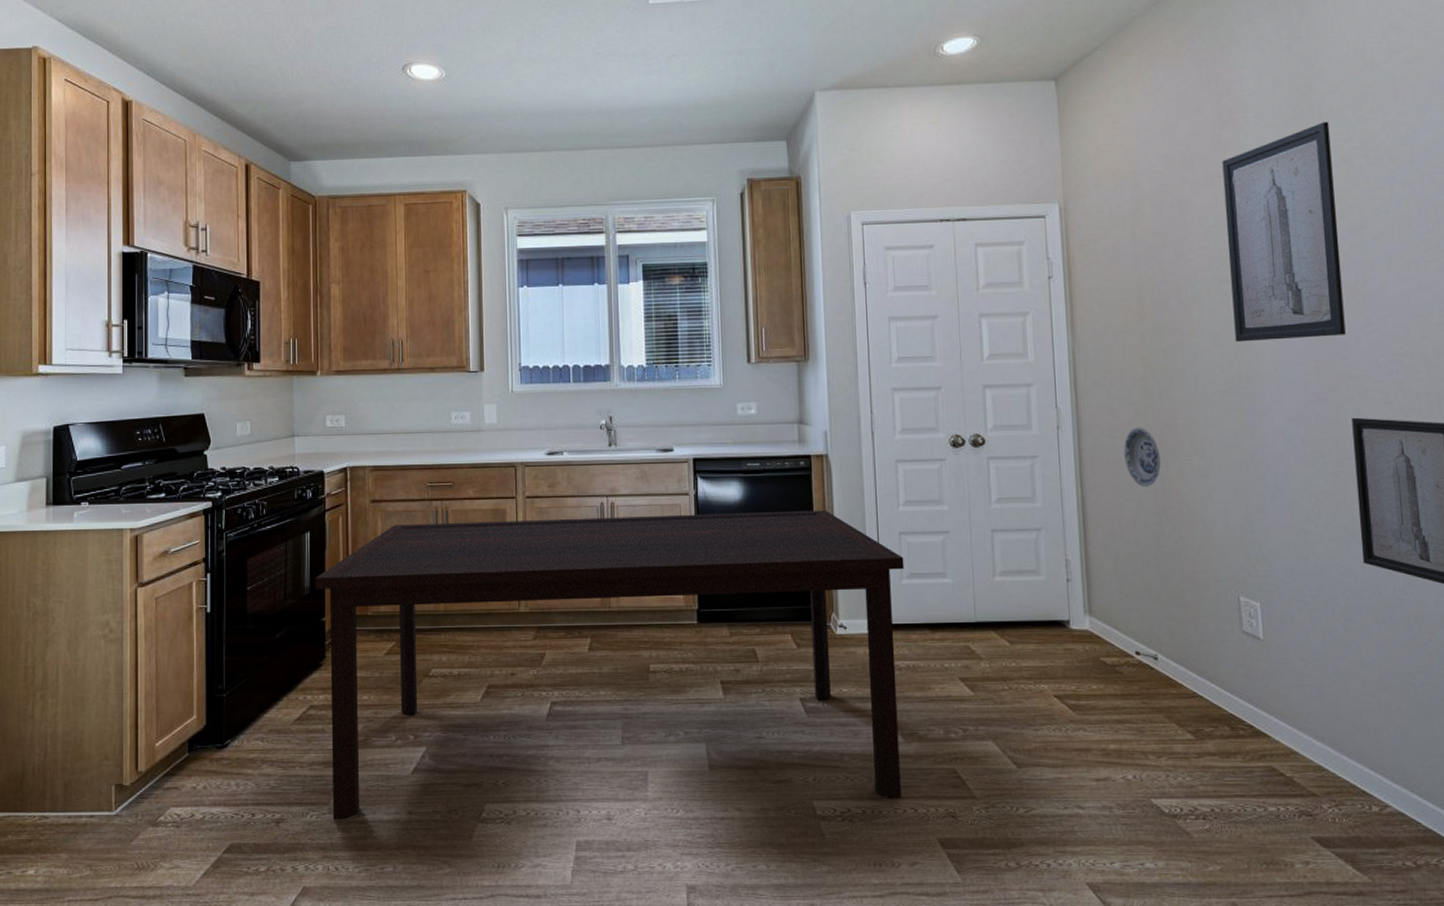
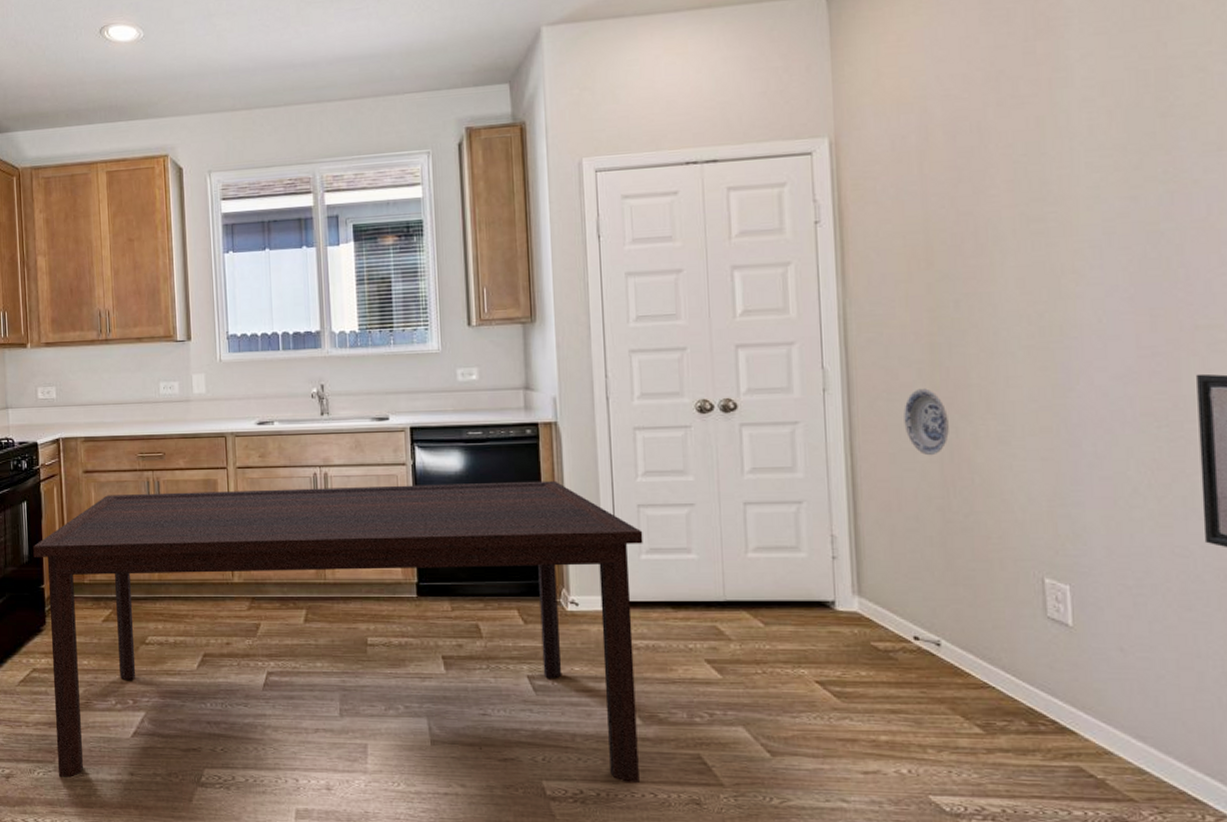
wall art: present [1222,122,1346,342] -> none [1036,23,1192,290]

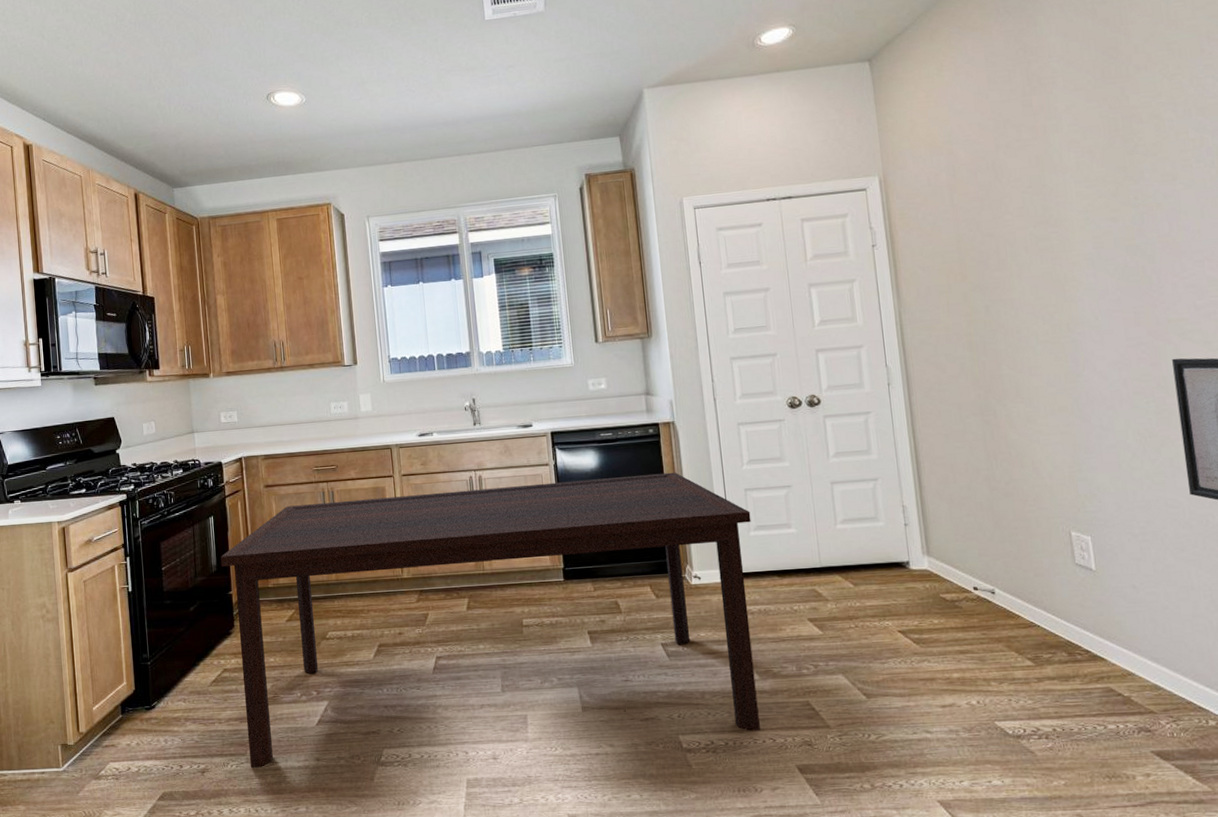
decorative plate: present [904,388,949,456] -> none [952,379,989,435]

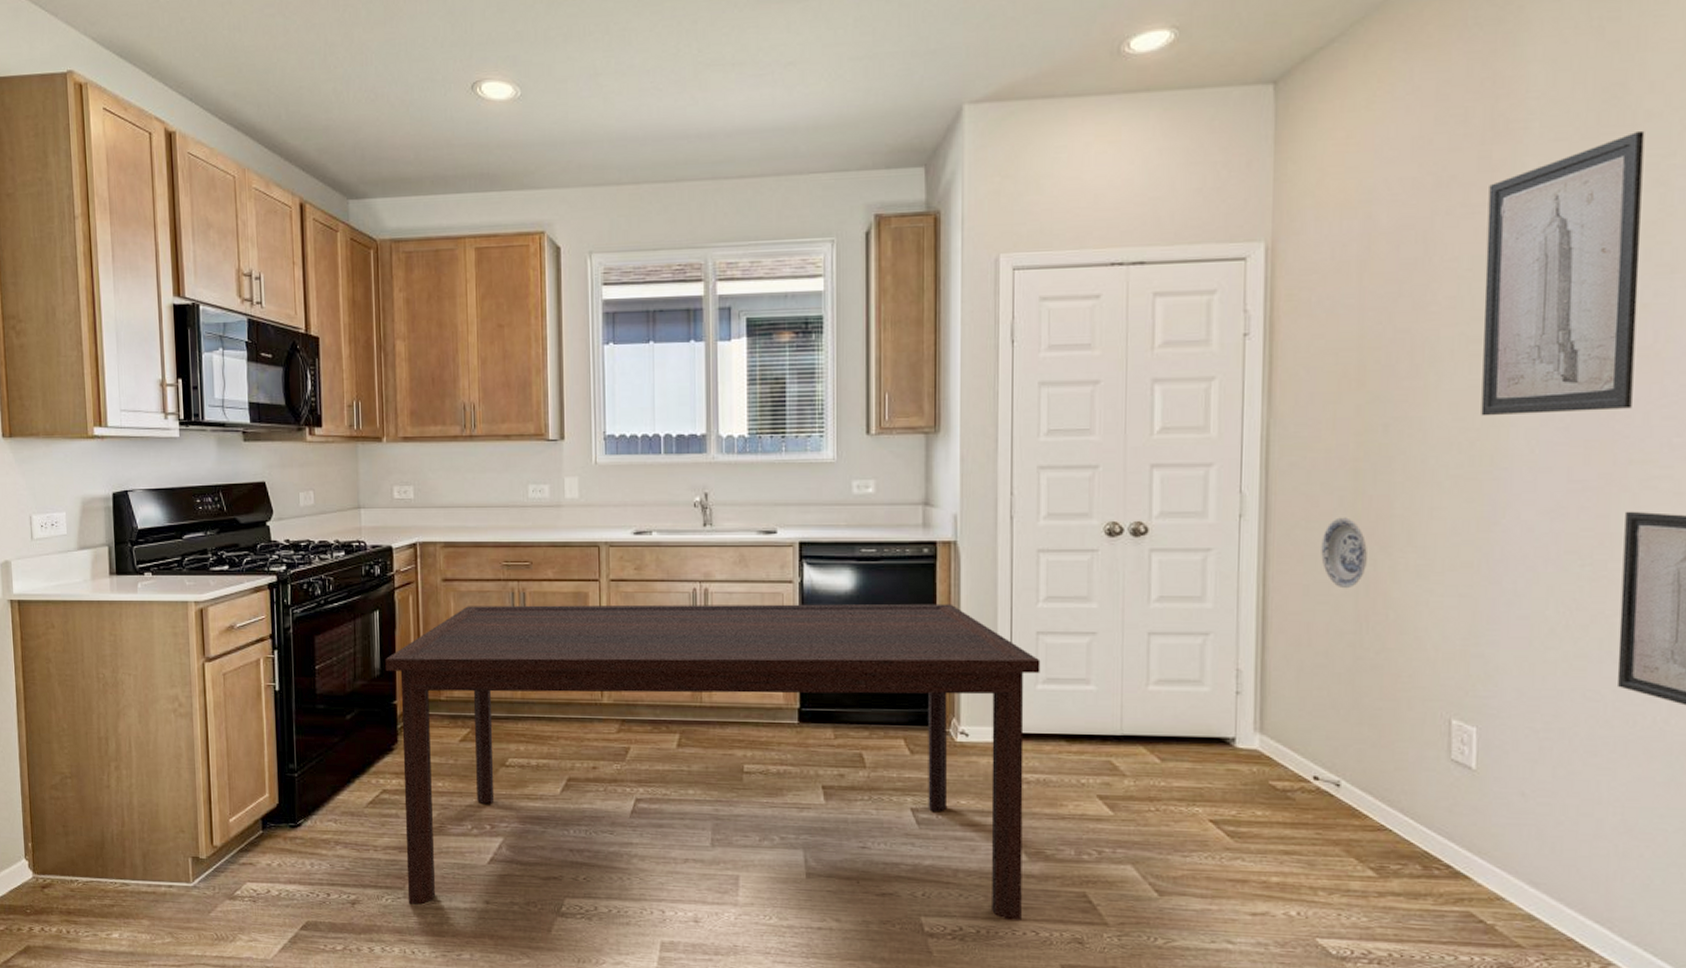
decorative plate: none [952,379,989,435] -> present [1321,517,1367,589]
wall art: none [1034,80,1163,295] -> present [1481,132,1645,416]

